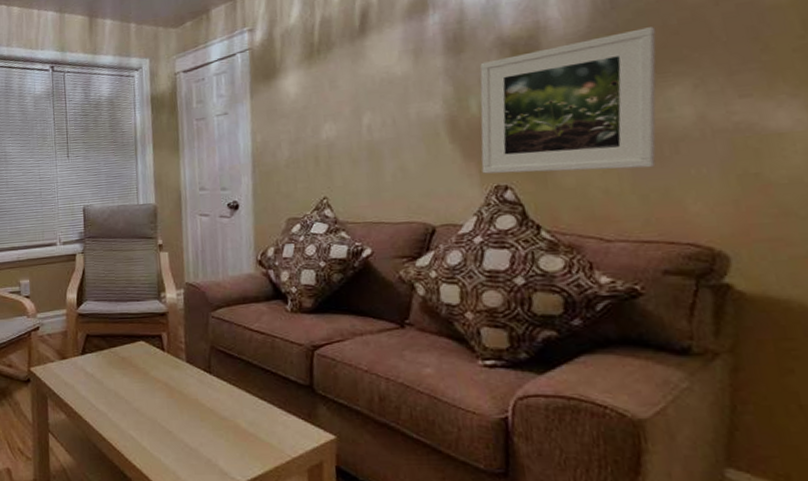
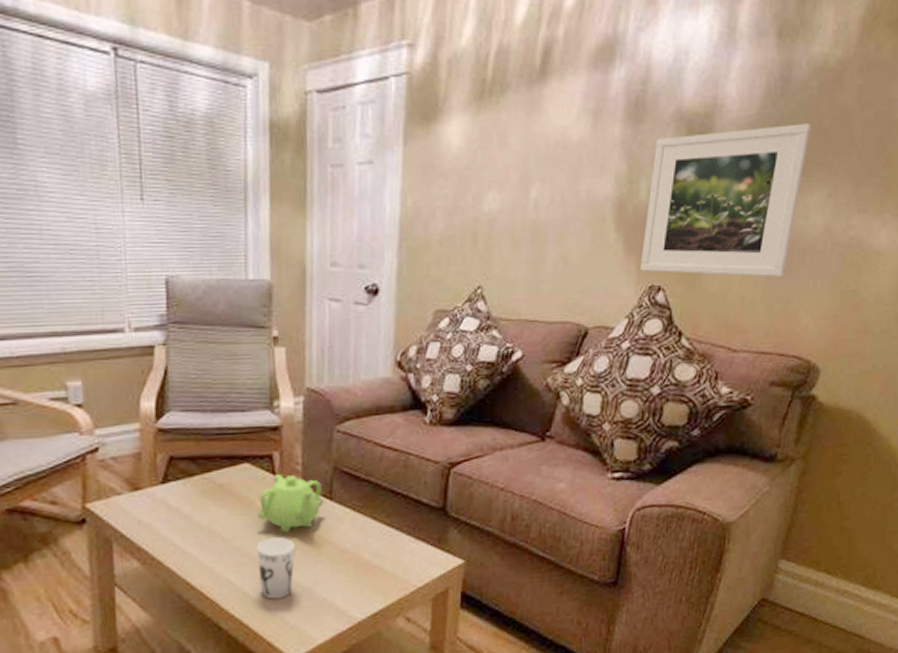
cup: none [151,403,183,455] -> present [256,537,295,599]
teapot: none [152,350,204,400] -> present [258,473,324,534]

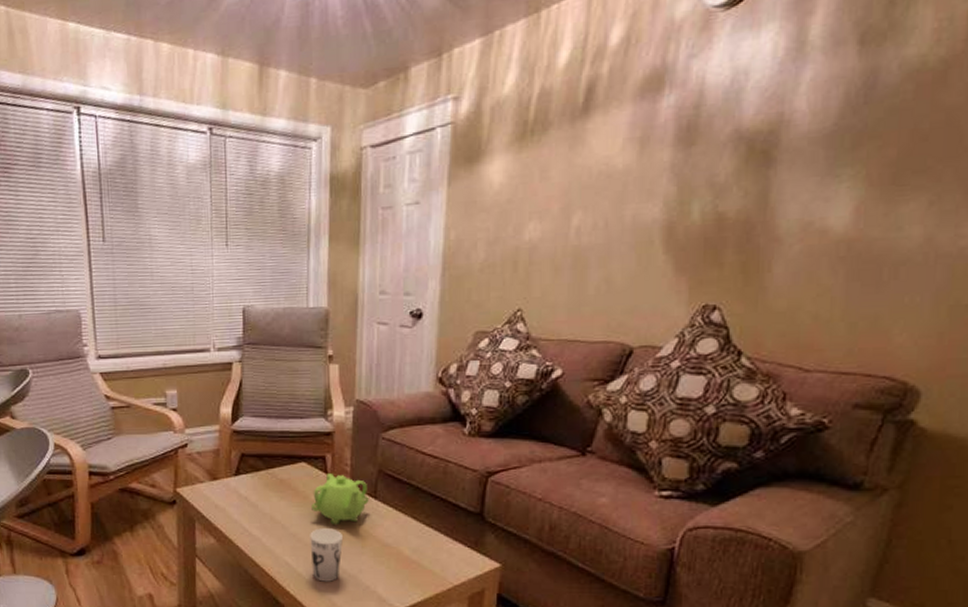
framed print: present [640,123,812,278] -> none [692,129,906,294]

